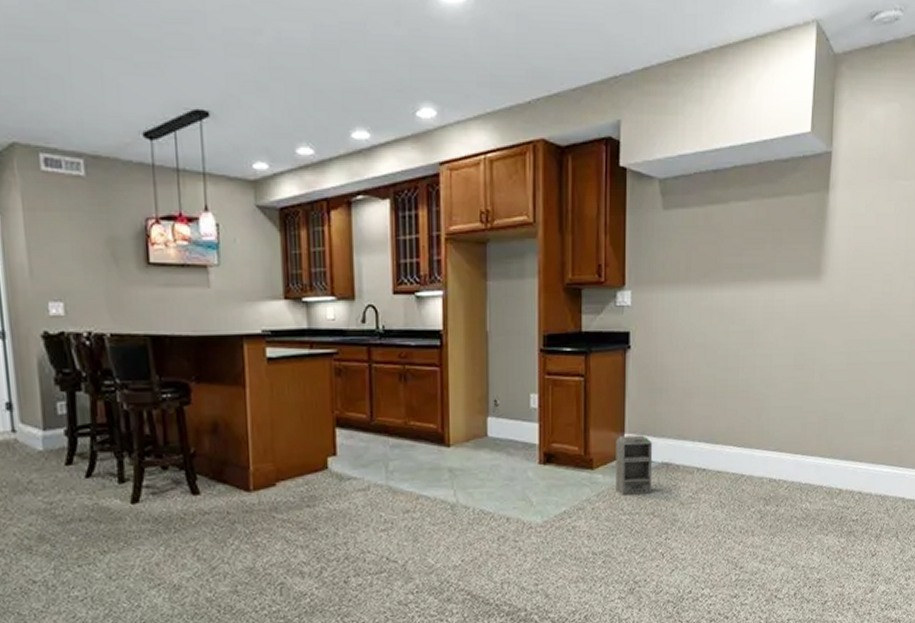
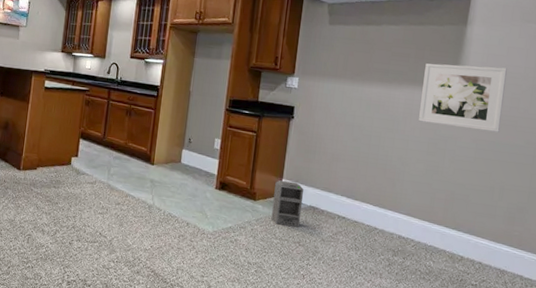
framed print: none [782,242,877,328] -> present [419,63,507,132]

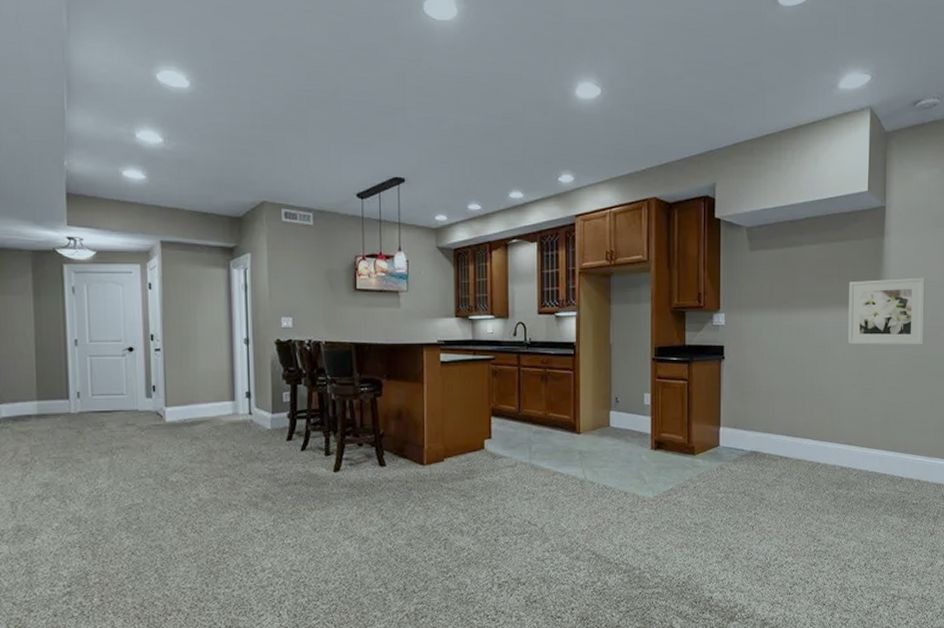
speaker: present [271,180,304,227] -> none [713,428,744,477]

